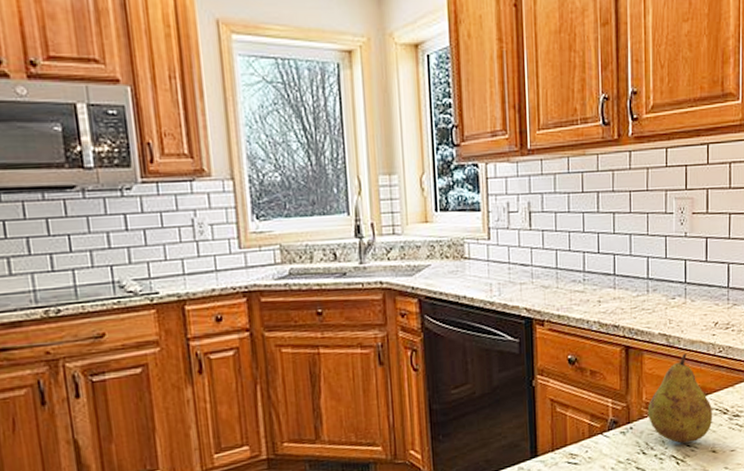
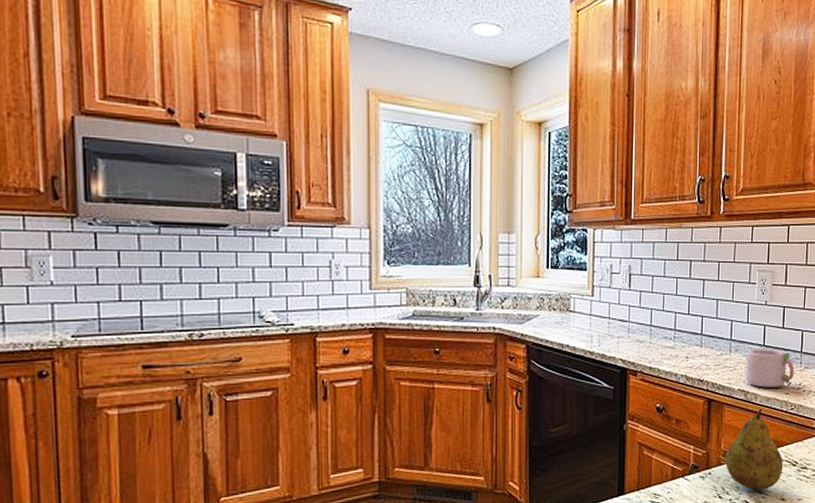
mug: none [666,285,721,330] -> present [745,348,794,388]

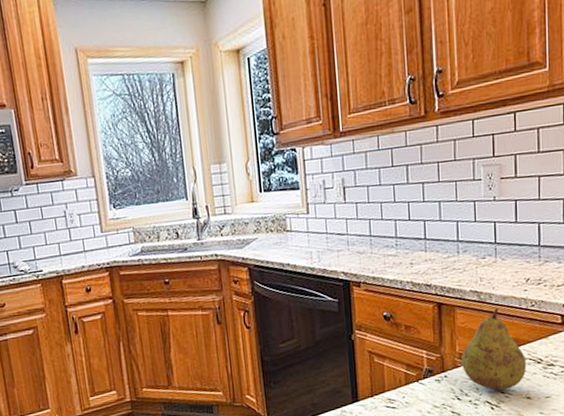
mug: present [745,348,794,388] -> none [476,245,532,287]

